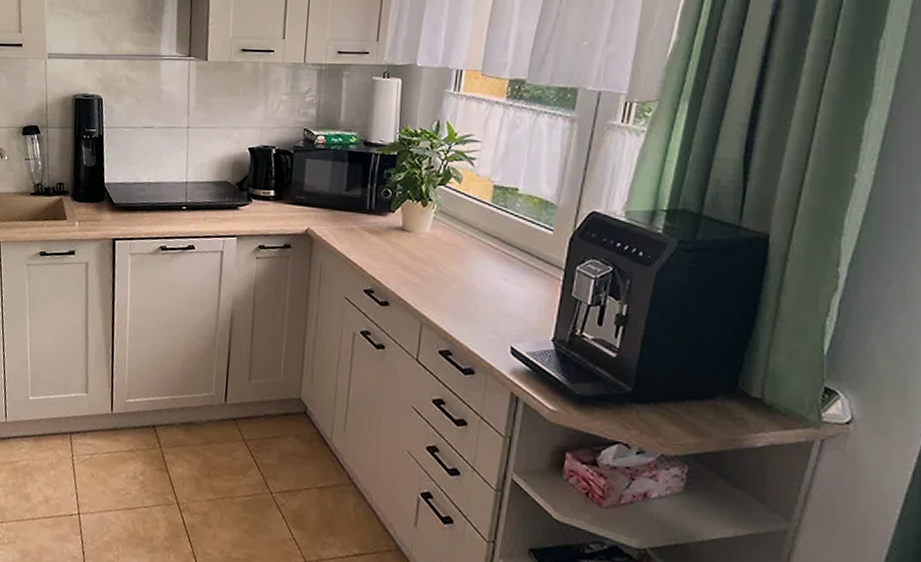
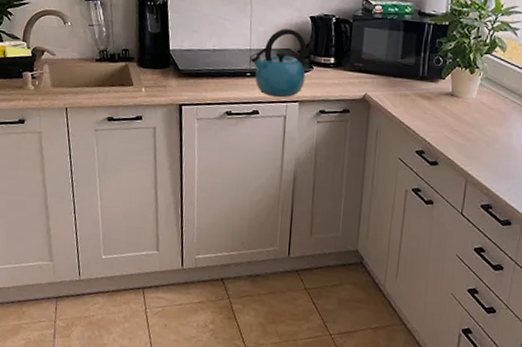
kettle: none [186,161,246,233] -> present [250,29,308,98]

